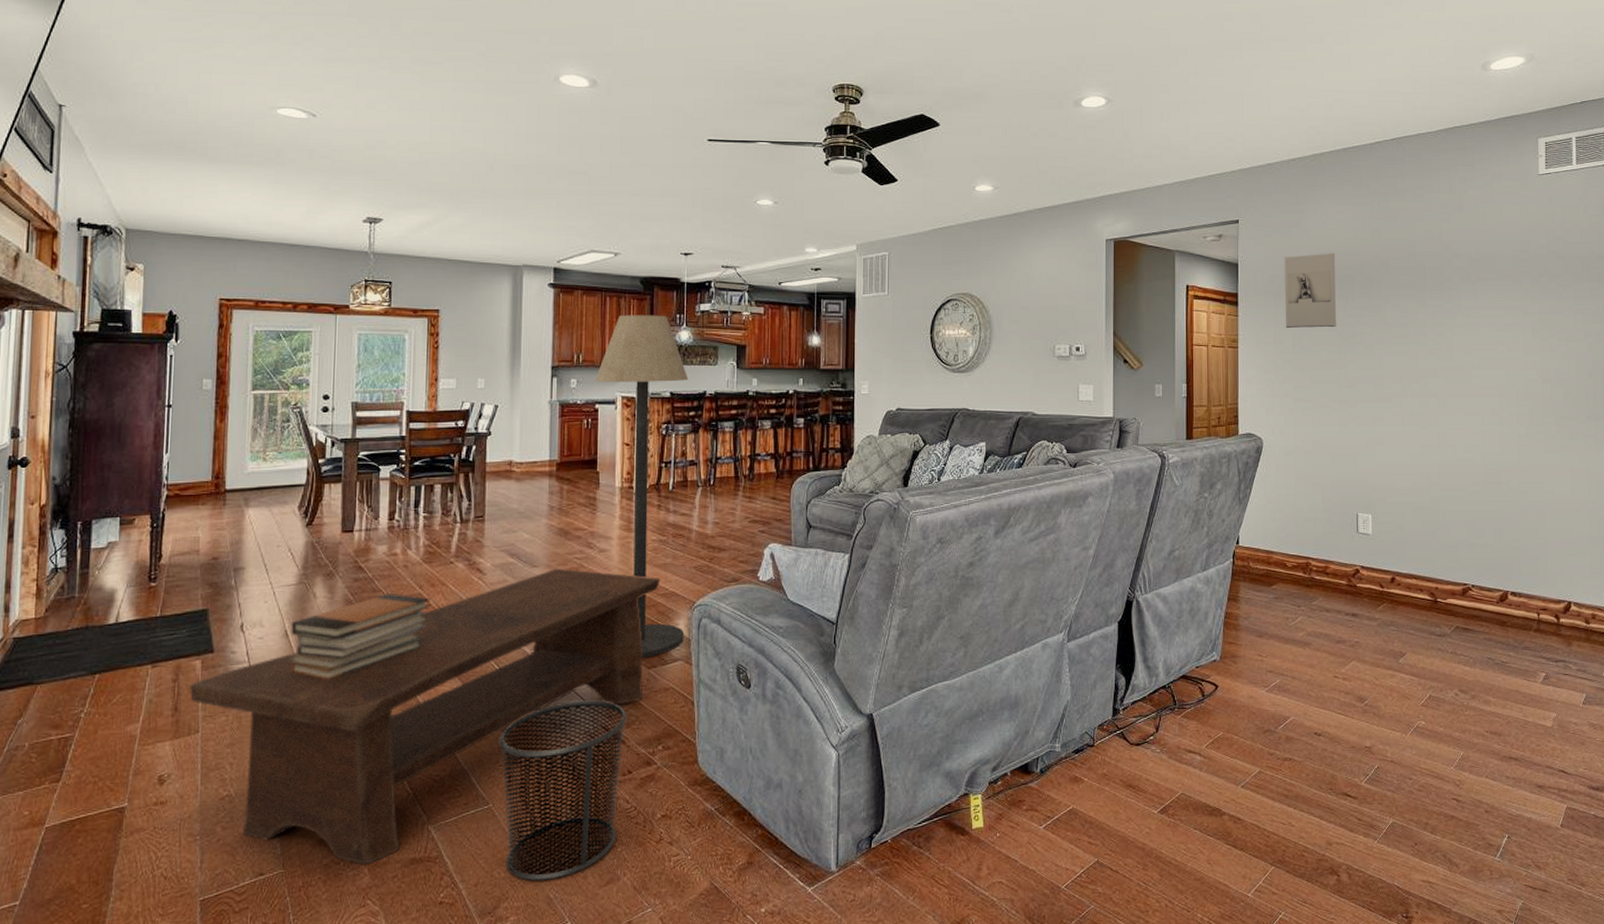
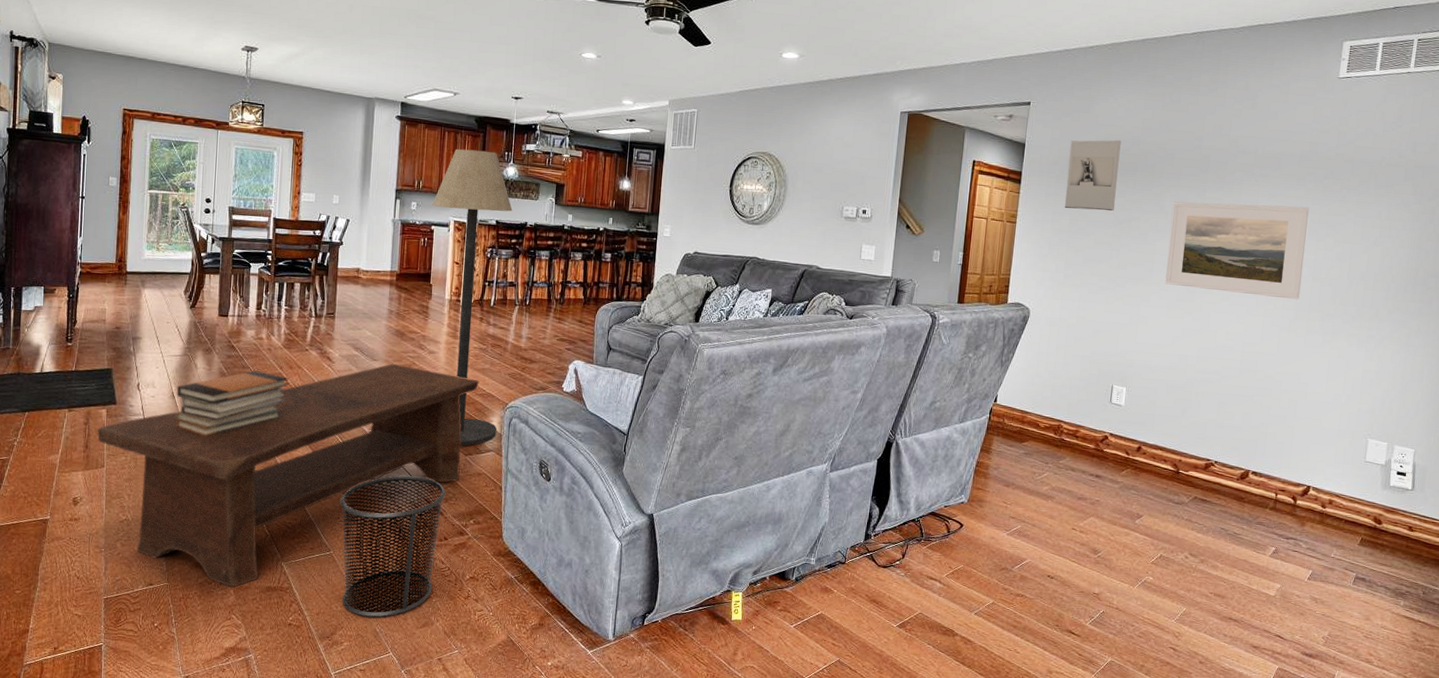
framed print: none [1394,307,1533,404] -> present [1165,201,1309,300]

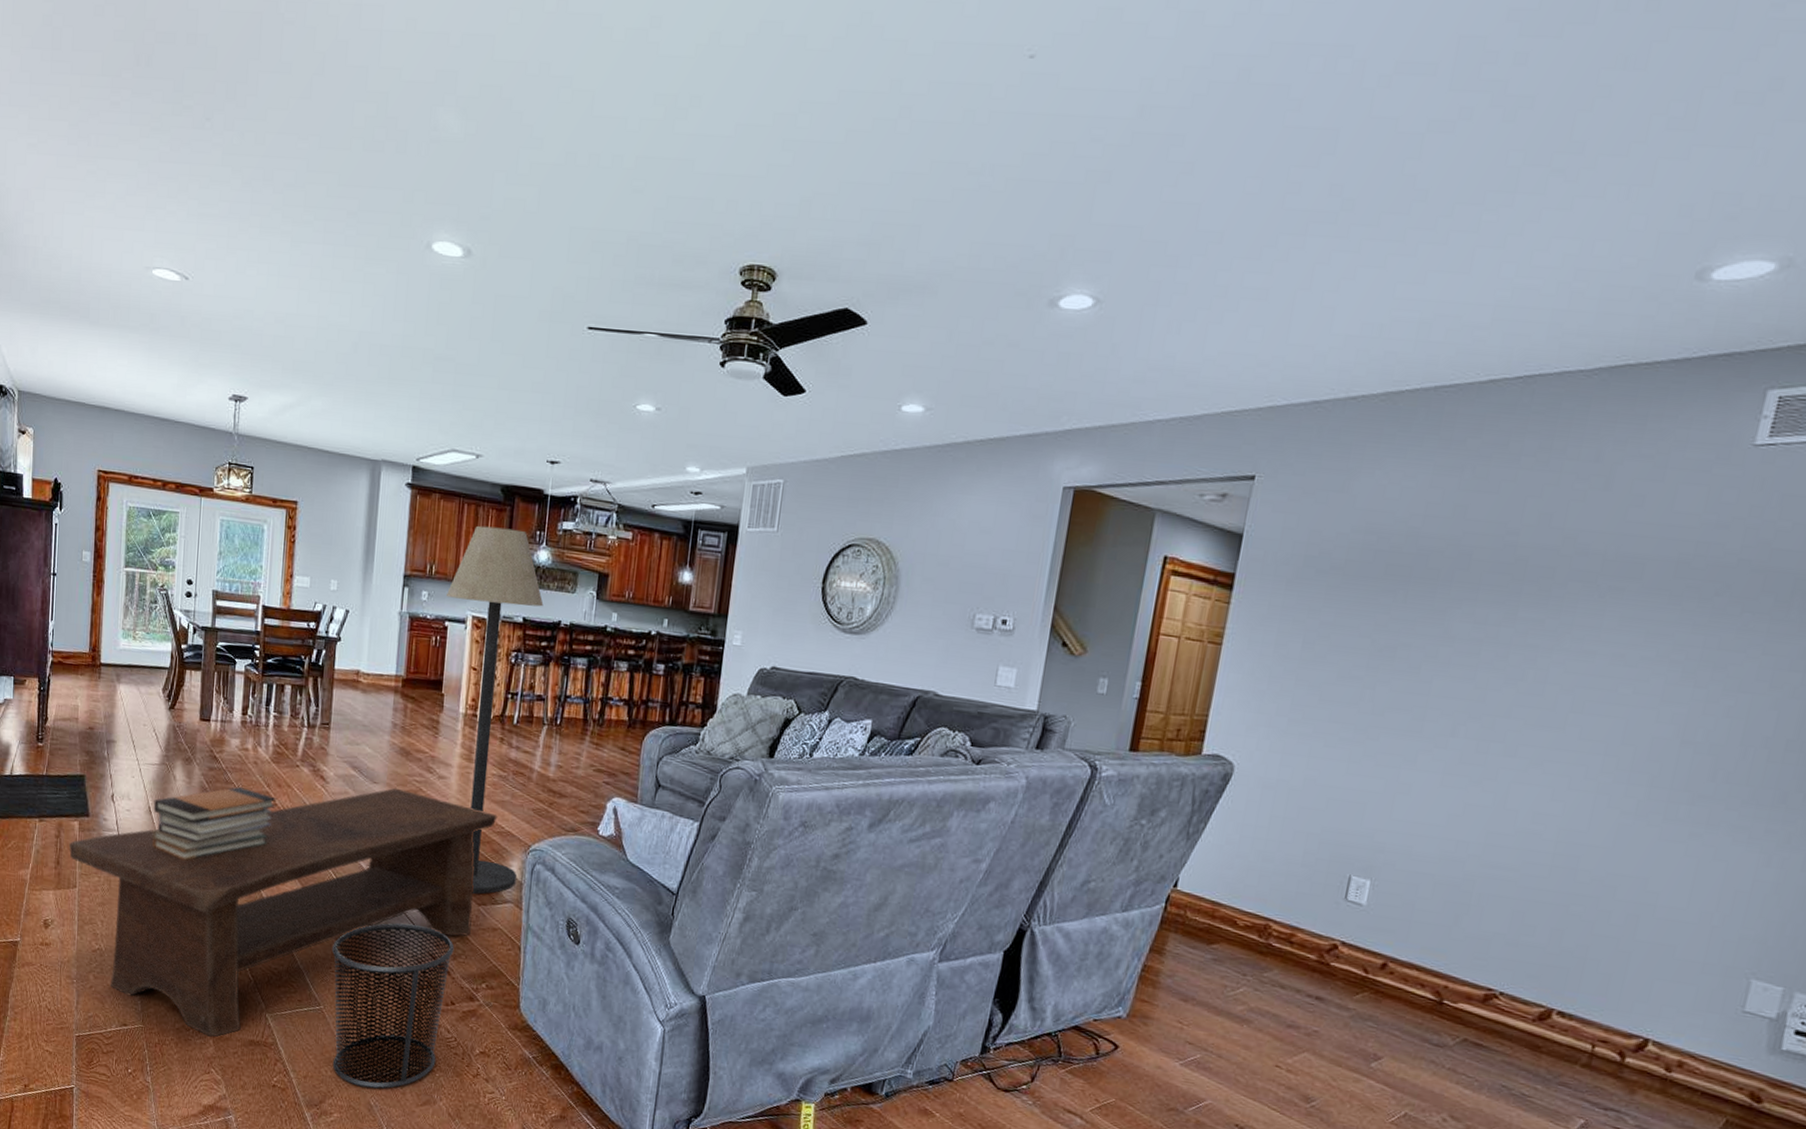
wall sculpture: present [1064,140,1121,211] -> none [1295,531,1390,633]
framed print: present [1165,201,1309,300] -> none [1442,622,1686,772]

